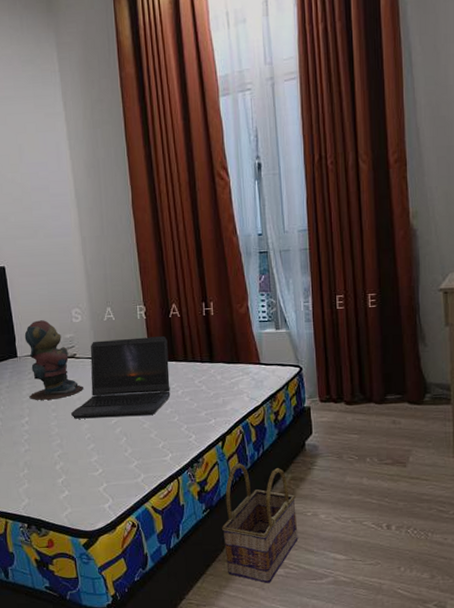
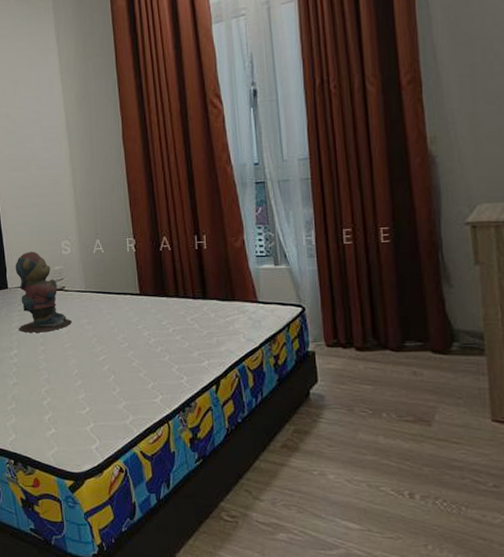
laptop computer: present [71,336,171,419] -> none [59,270,161,354]
basket: present [221,463,298,584] -> none [215,410,303,549]

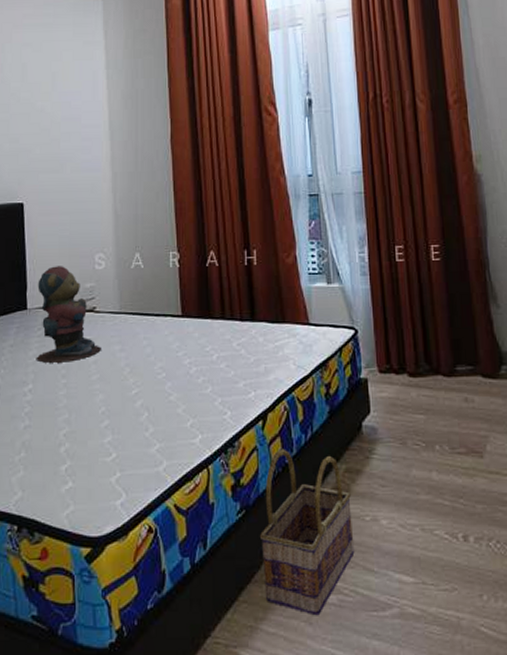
basket: none [215,410,303,549] -> present [259,448,355,616]

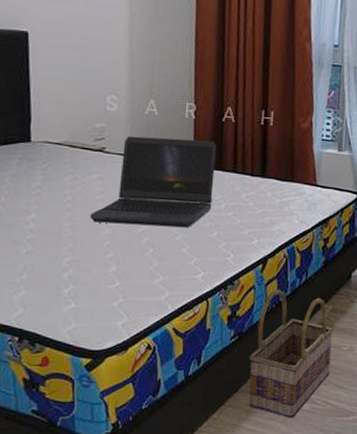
teddy bear: present [36,266,101,364] -> none [40,102,109,198]
laptop computer: none [84,289,204,388] -> present [90,135,217,228]

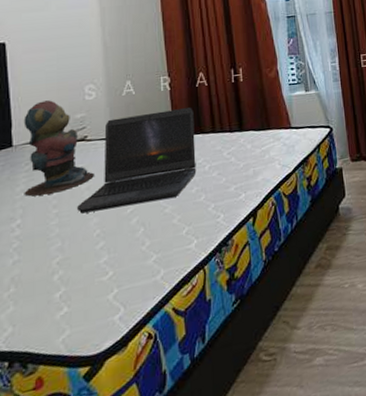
teddy bear: none [40,102,109,198] -> present [24,100,94,197]
basket: present [248,289,333,419] -> none [253,238,337,379]

